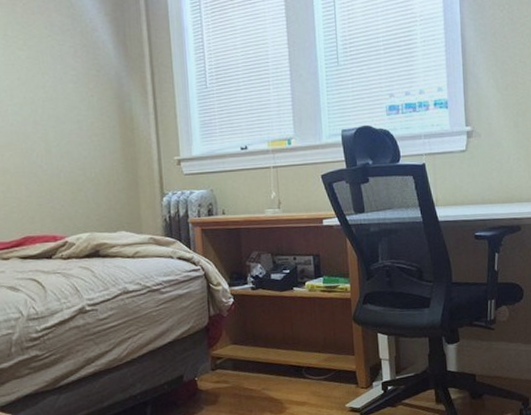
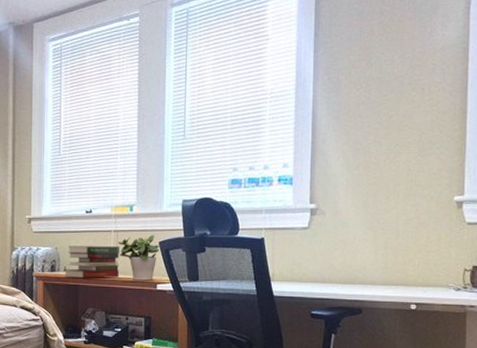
books: none [222,183,283,221] -> present [64,246,120,279]
potted plant: none [278,169,323,218] -> present [118,235,160,281]

